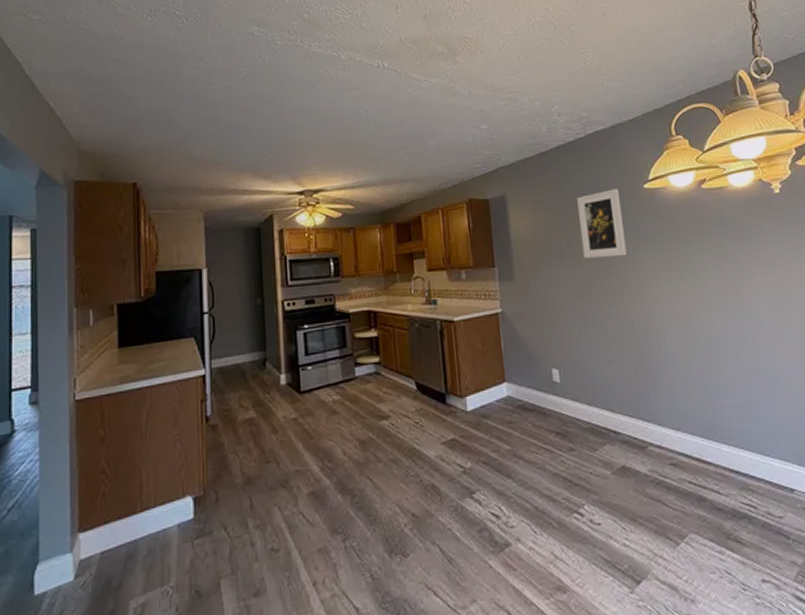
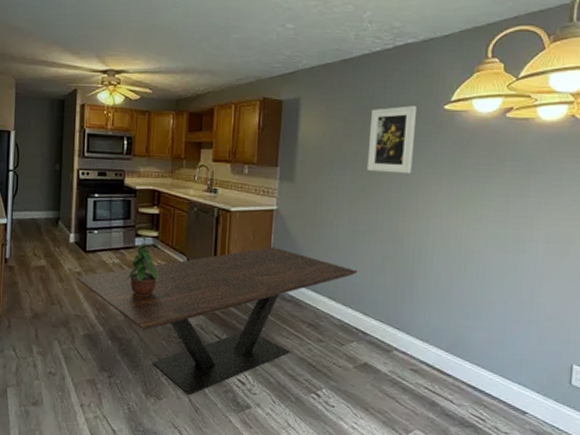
dining table: none [292,352,596,543] -> present [76,246,358,395]
potted plant: none [352,362,387,436] -> present [128,234,159,298]

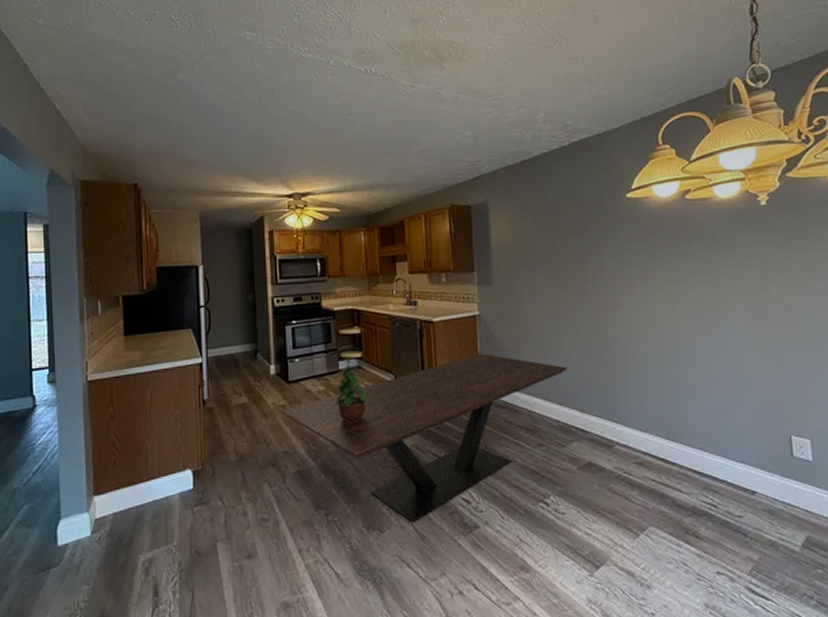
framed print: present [366,106,418,174] -> none [558,197,605,267]

